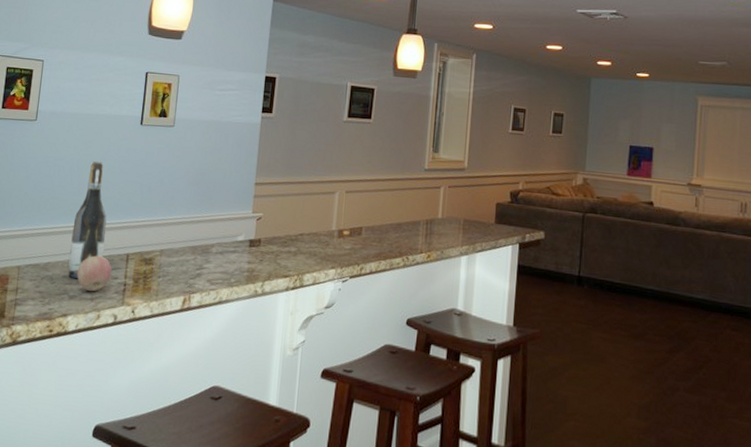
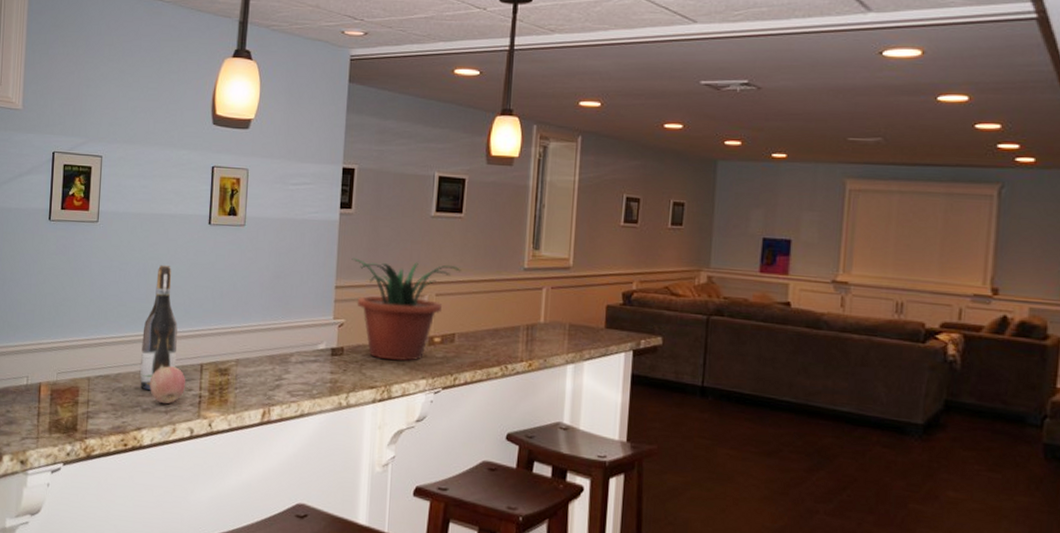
potted plant: none [271,157,369,253] -> present [351,257,462,362]

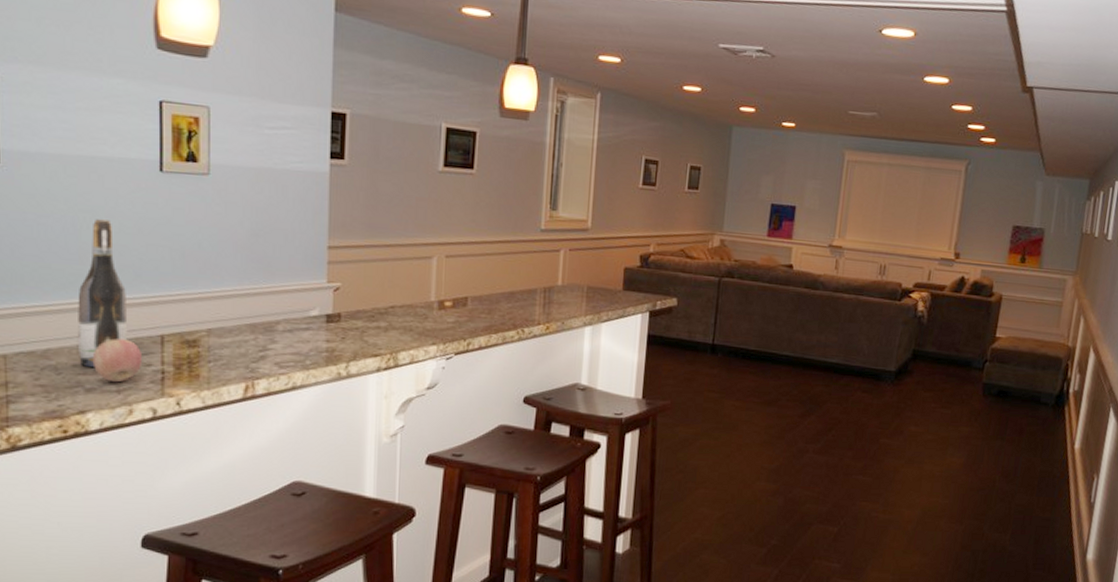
potted plant: present [351,257,462,362] -> none [346,214,474,328]

